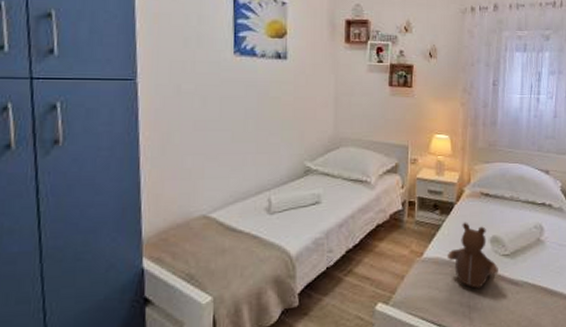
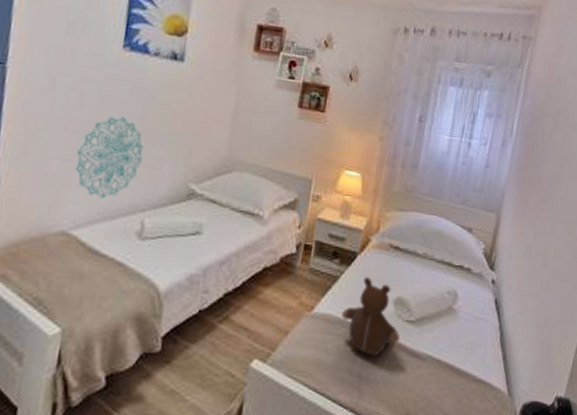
wall decoration: none [206,112,262,185] -> present [75,116,144,200]

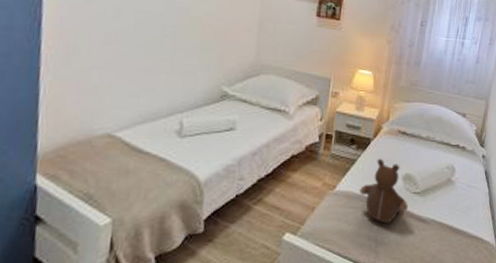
wall decoration: present [75,116,144,200] -> none [115,29,179,104]

